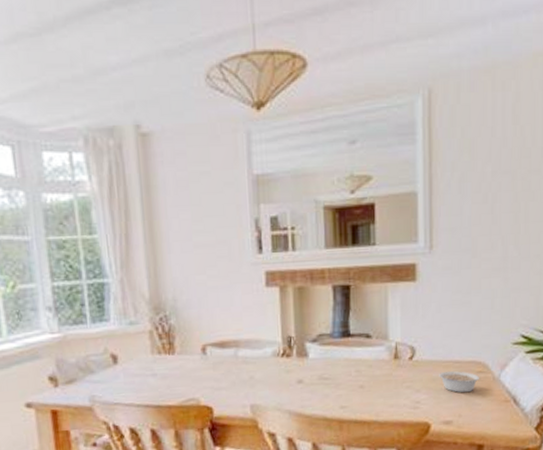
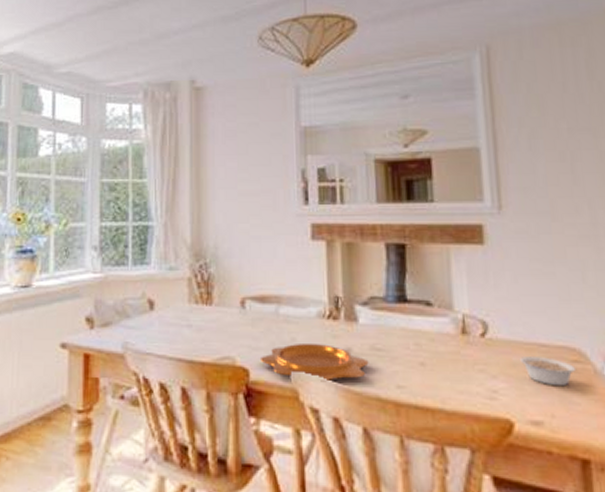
decorative bowl: none [222,379,318,411] -> present [259,344,369,382]

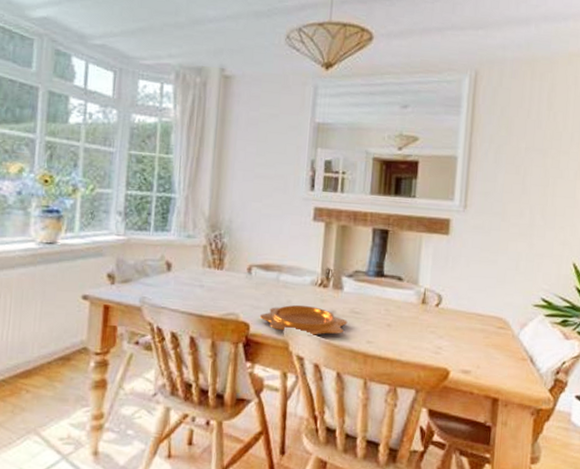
legume: present [520,357,577,387] -> none [462,323,500,346]

